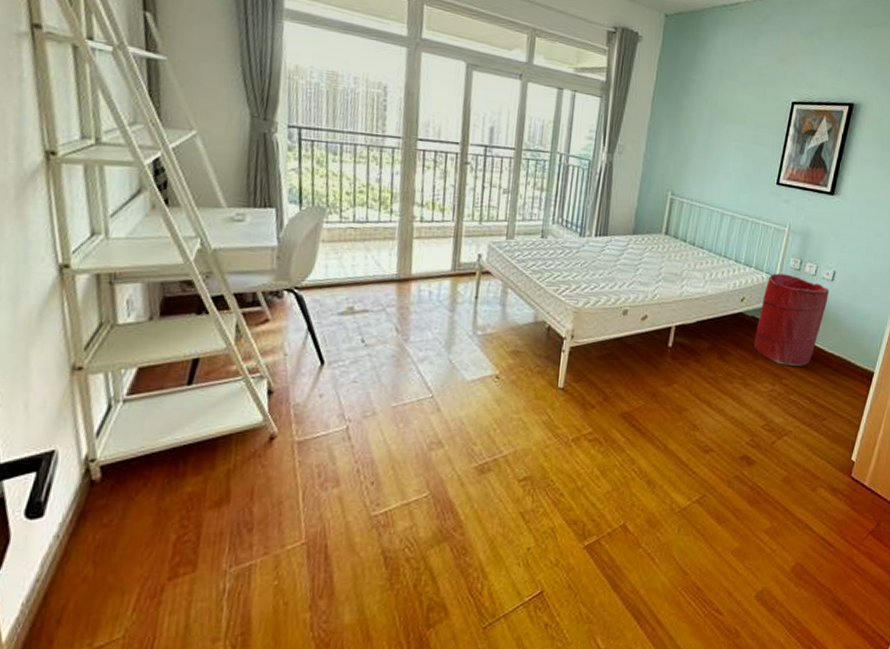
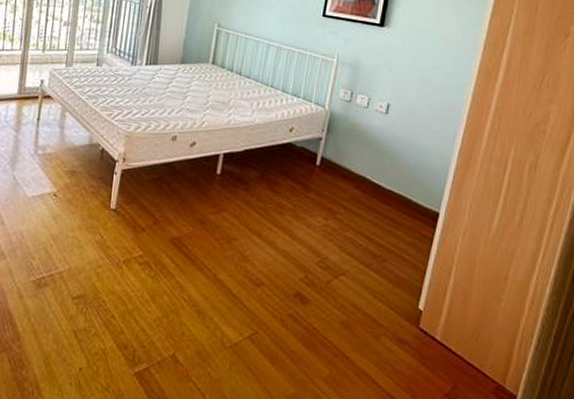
laundry hamper: present [753,273,829,366] -> none [304,104,383,202]

